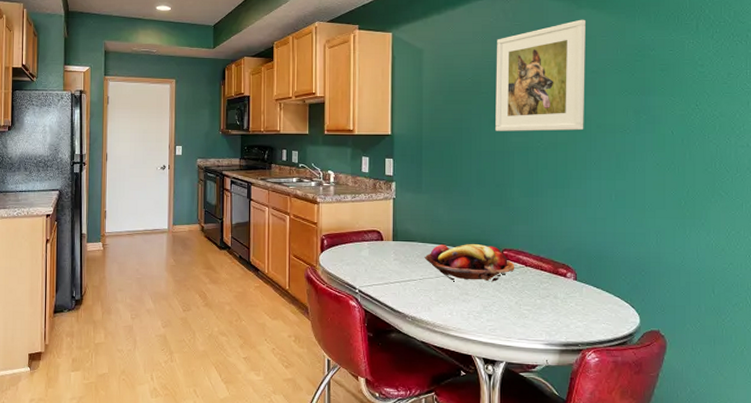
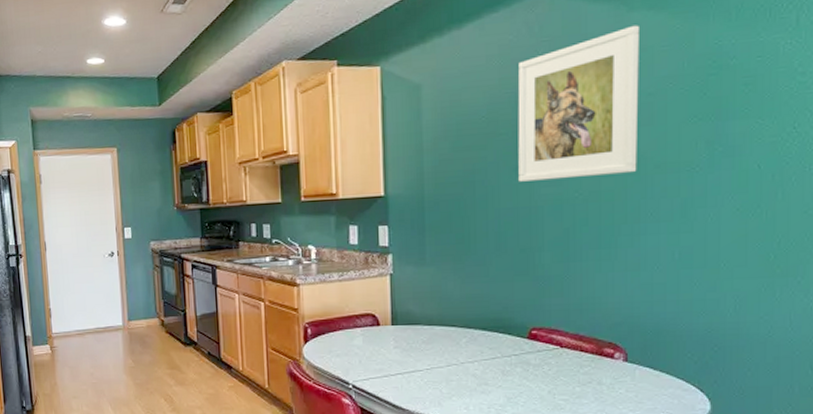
fruit basket: present [424,244,515,282] -> none [431,324,547,369]

